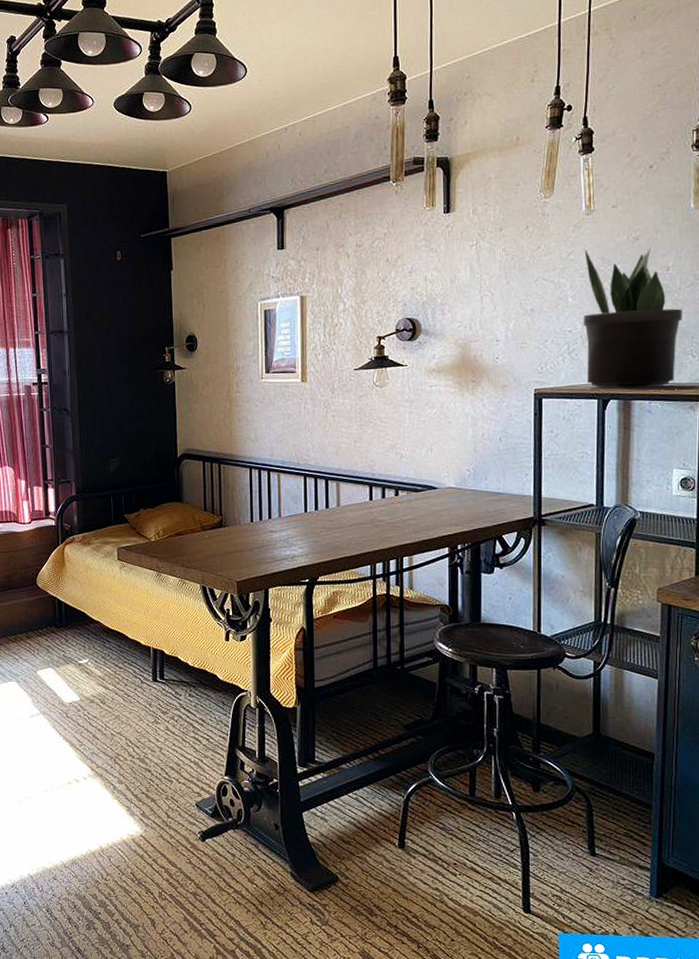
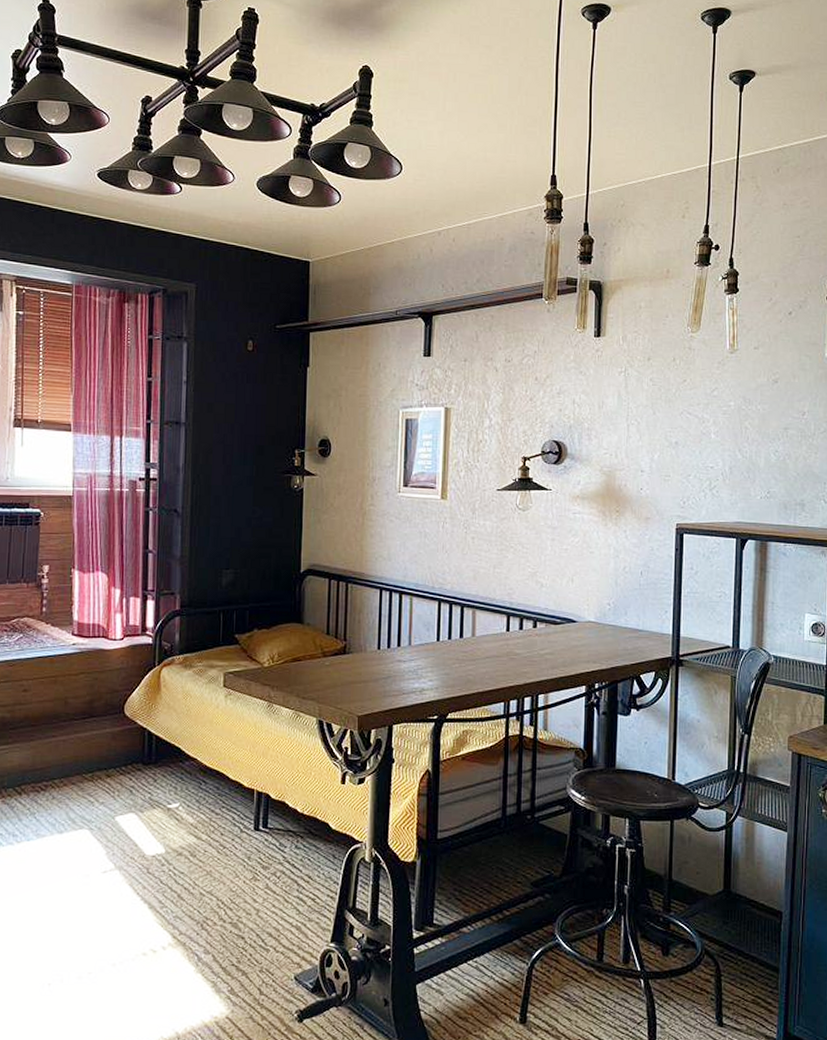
planter: present [583,248,683,389] -> none [724,387,816,530]

